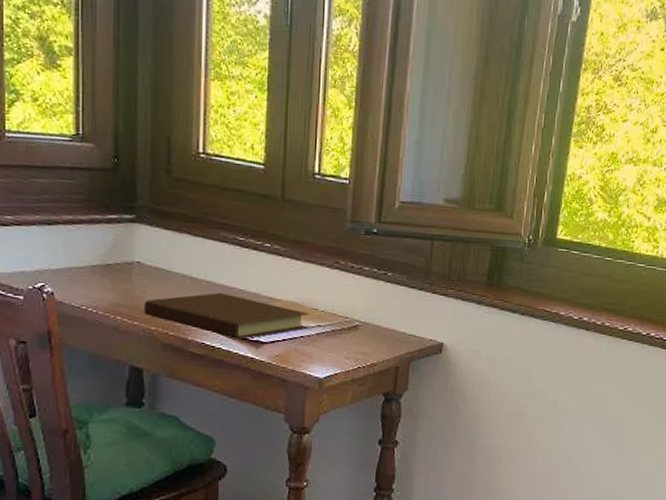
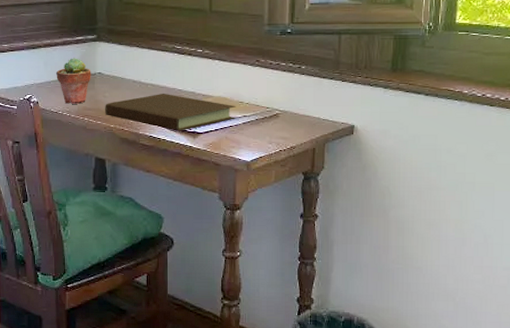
potted succulent: none [79,240,127,299] -> present [56,58,91,104]

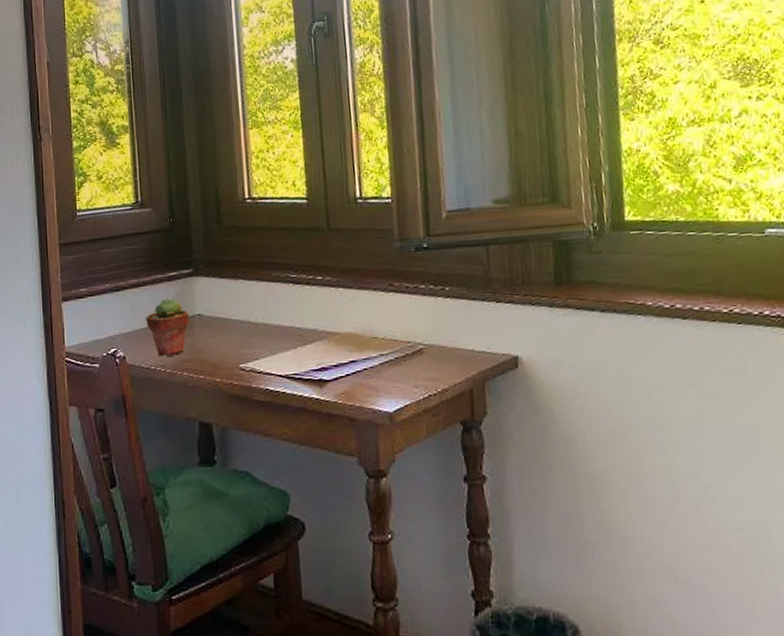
notebook: present [105,93,236,131] -> none [208,333,370,381]

